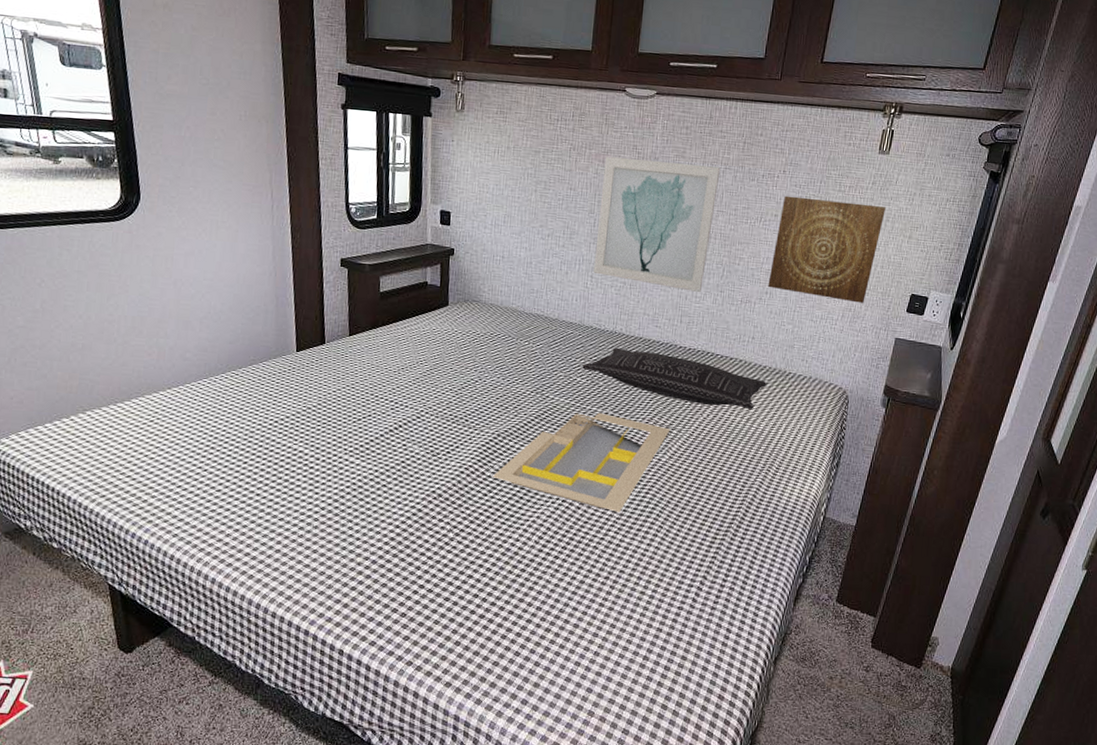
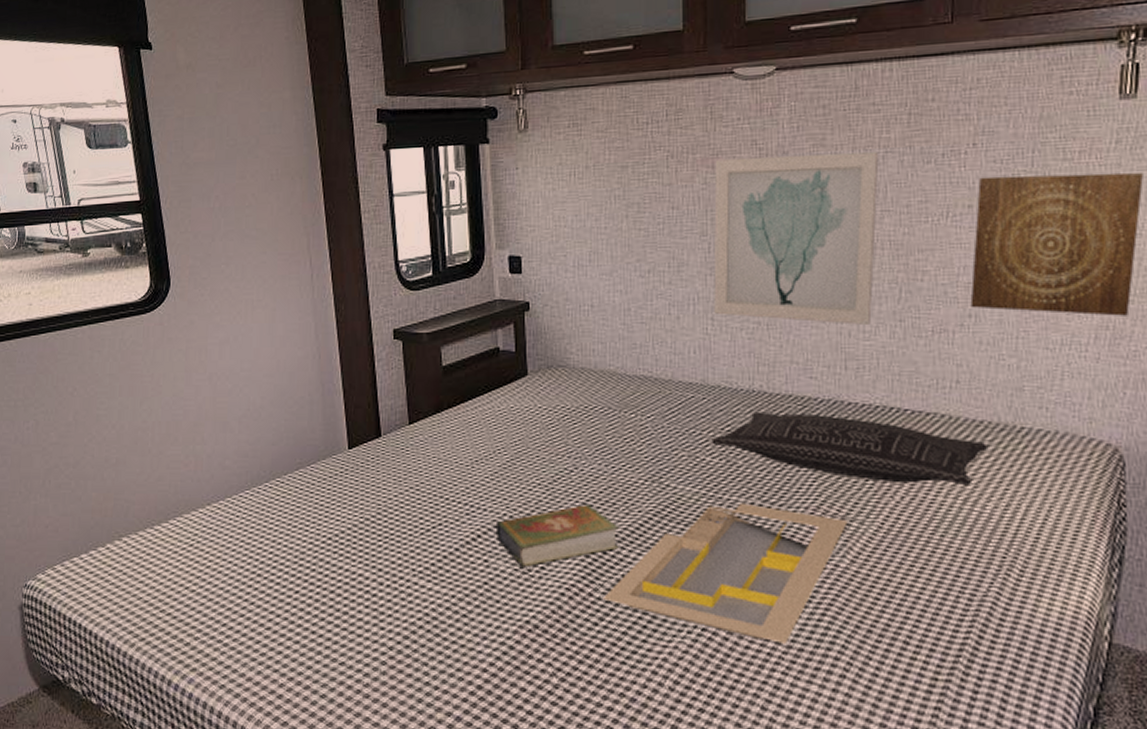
book: none [413,406,509,451] -> present [495,503,619,567]

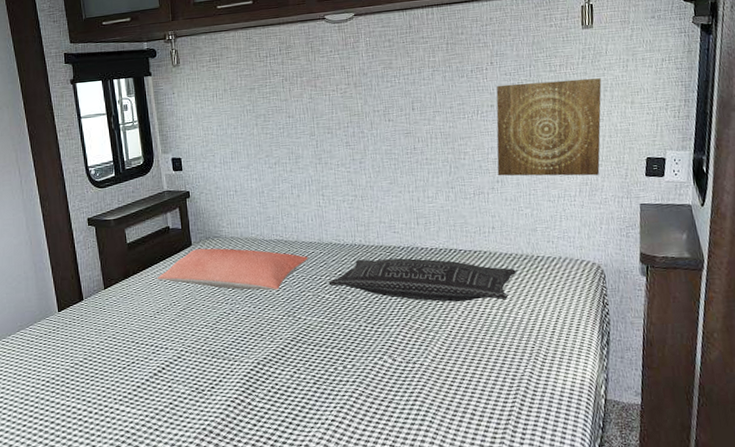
pillow: none [478,380,687,445] -> present [157,248,309,291]
book: present [495,503,619,567] -> none [175,336,268,389]
serving tray: present [604,502,848,644] -> none [259,325,427,425]
wall art: present [714,152,879,326] -> none [316,71,432,193]

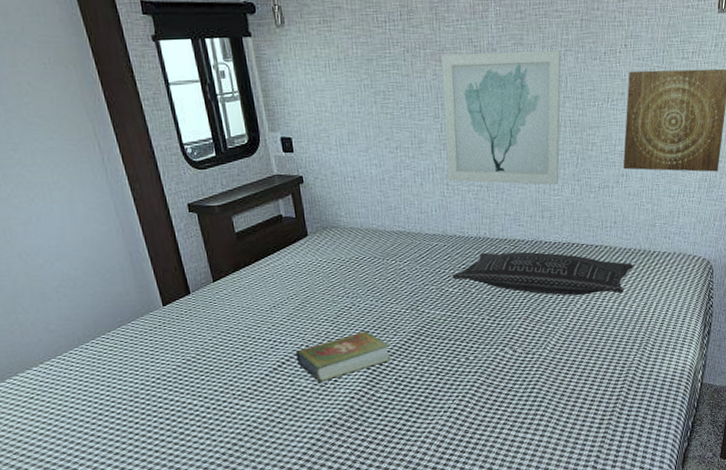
pillow: present [157,248,309,291] -> none [271,239,433,284]
book: none [175,336,268,389] -> present [295,330,391,382]
wall art: none [316,71,432,193] -> present [441,50,561,186]

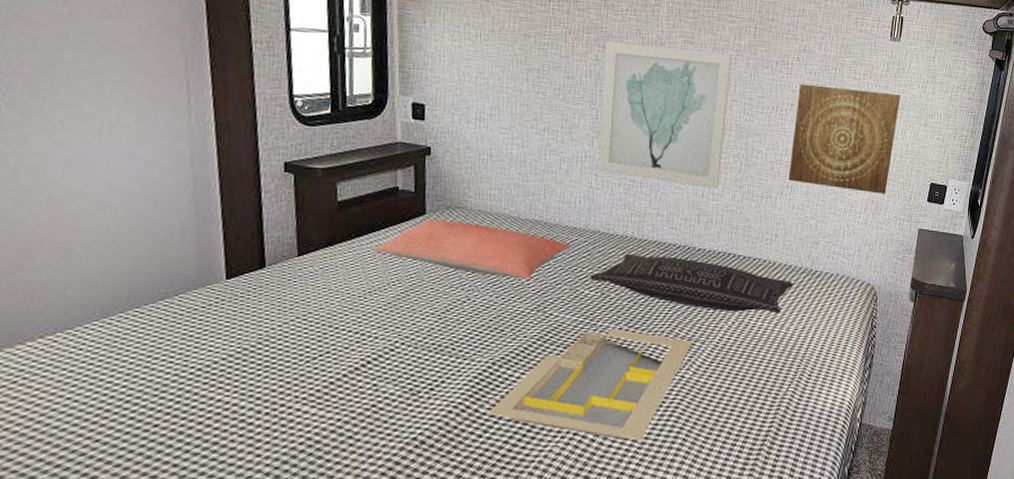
pillow: none [271,239,433,284] -> present [374,219,571,279]
book: present [295,330,391,382] -> none [386,330,505,390]
serving tray: none [383,319,547,411] -> present [489,328,693,441]

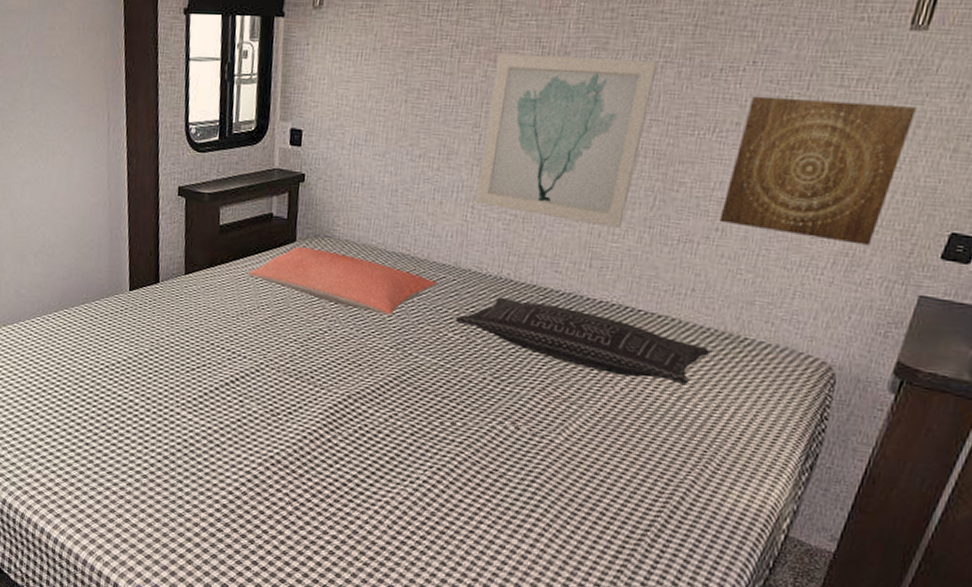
serving tray: present [489,328,693,441] -> none [341,376,569,502]

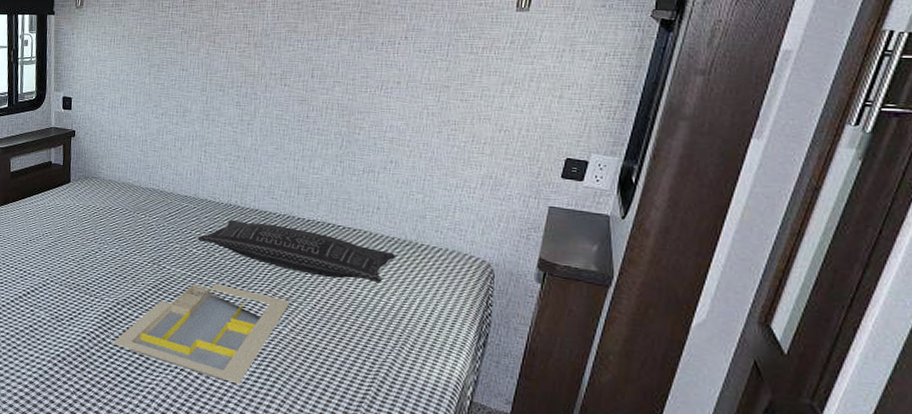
pillow: present [247,247,438,316] -> none [34,186,182,237]
serving tray: none [341,376,569,502] -> present [113,283,291,384]
wall art: present [475,53,658,229] -> none [207,36,335,164]
wall art: present [719,96,916,245] -> none [393,62,528,170]

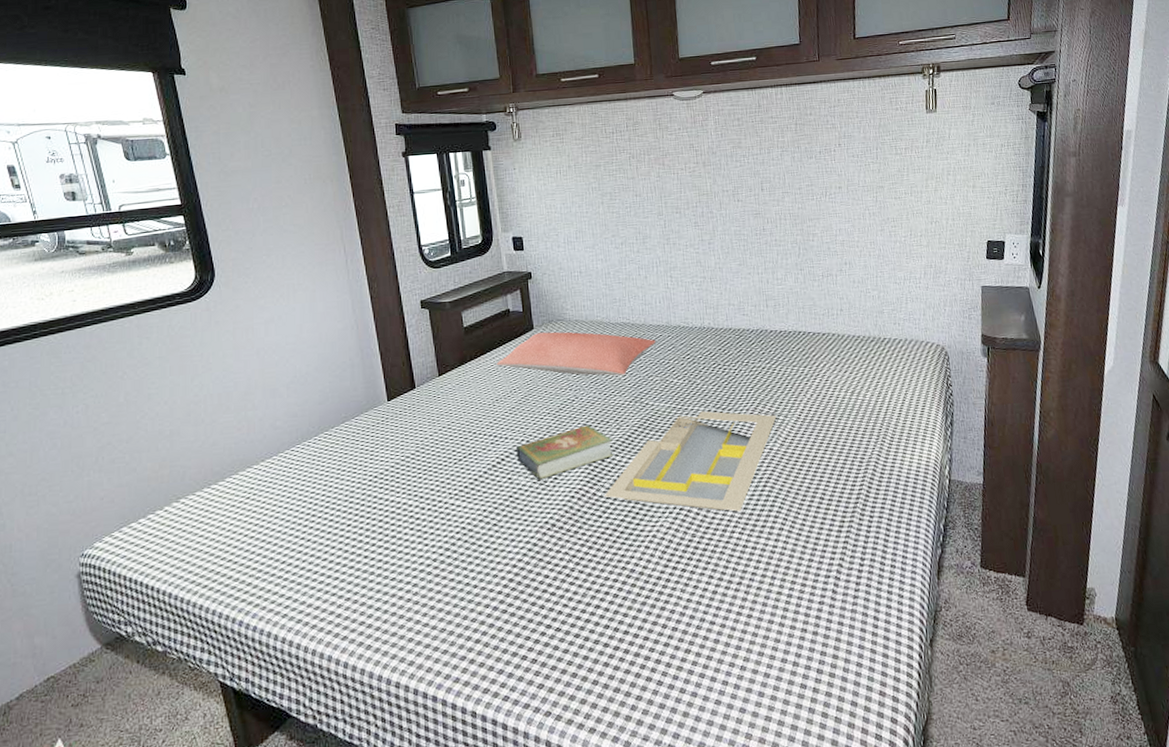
pillow: none [34,186,182,237] -> present [496,331,657,376]
book: none [40,276,127,317] -> present [515,424,614,480]
pillow: present [198,219,395,282] -> none [677,341,864,385]

